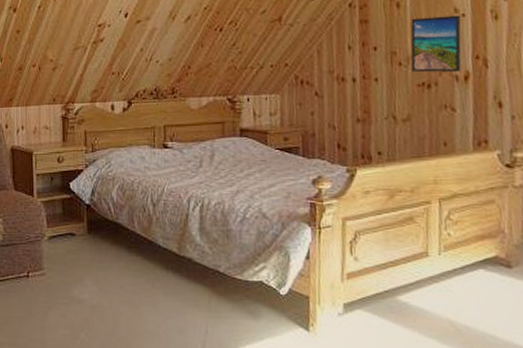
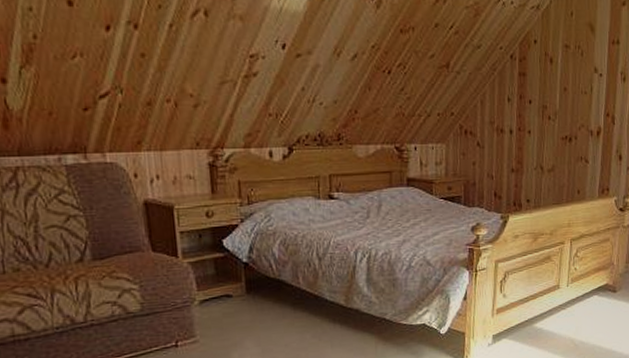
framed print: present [410,15,462,73] -> none [558,74,599,128]

